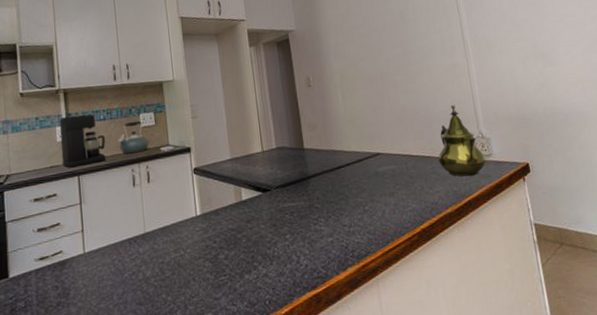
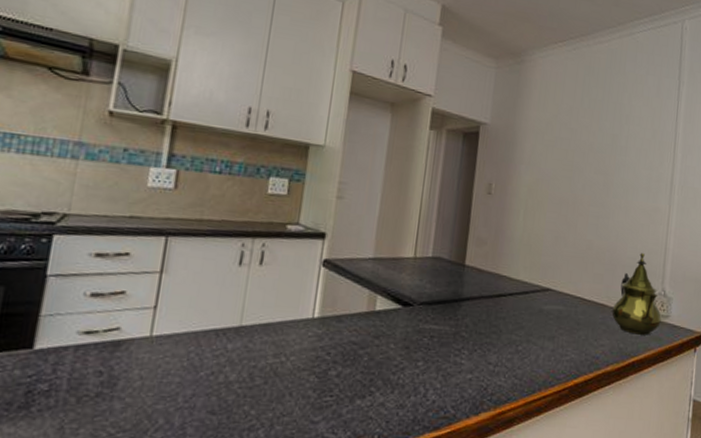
coffee maker: present [60,114,106,168] -> none [147,157,216,226]
kettle: present [118,121,149,154] -> none [232,183,273,225]

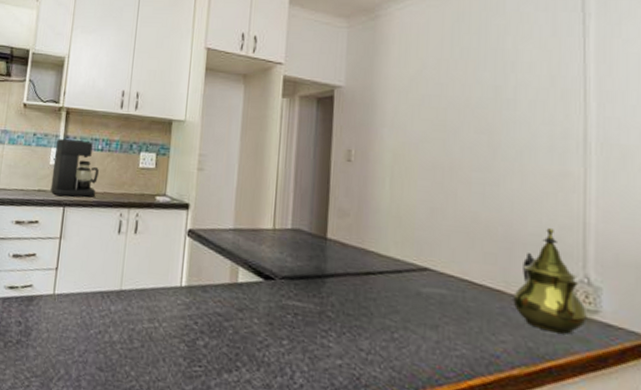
coffee maker: none [147,157,216,226] -> present [50,139,99,197]

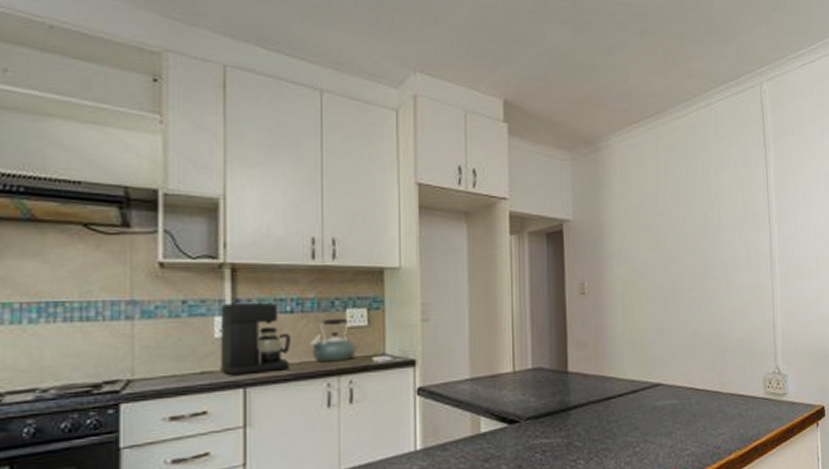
kettle: none [111,159,144,197] -> present [310,318,356,362]
teapot: present [513,228,589,334] -> none [727,333,780,418]

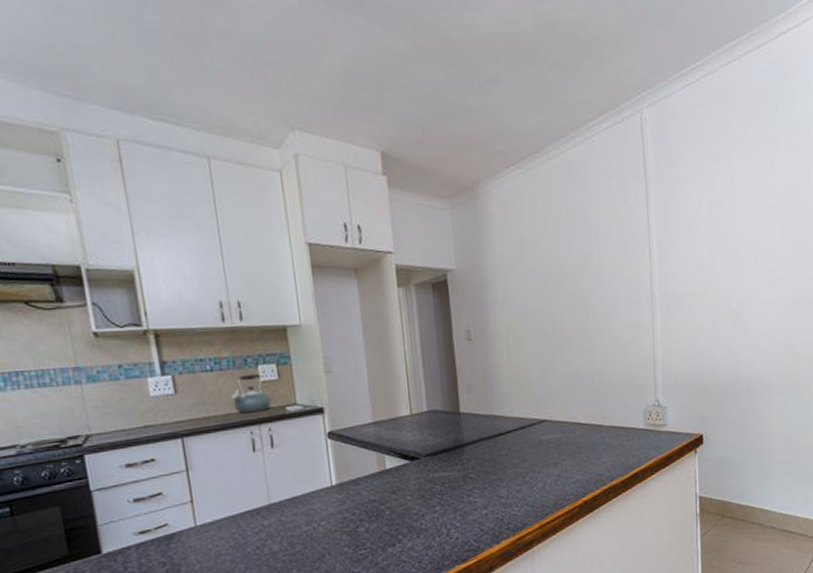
coffee maker: present [220,303,290,376] -> none [152,363,217,429]

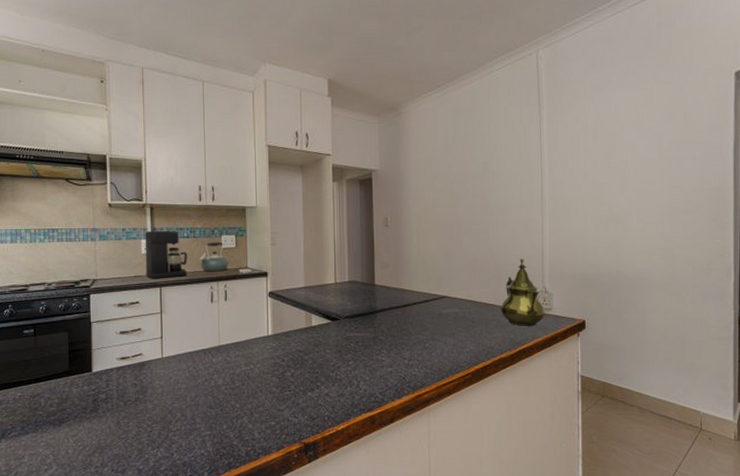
coffee maker: none [152,363,217,429] -> present [145,231,188,279]
teapot: none [609,369,660,447] -> present [500,259,546,326]

